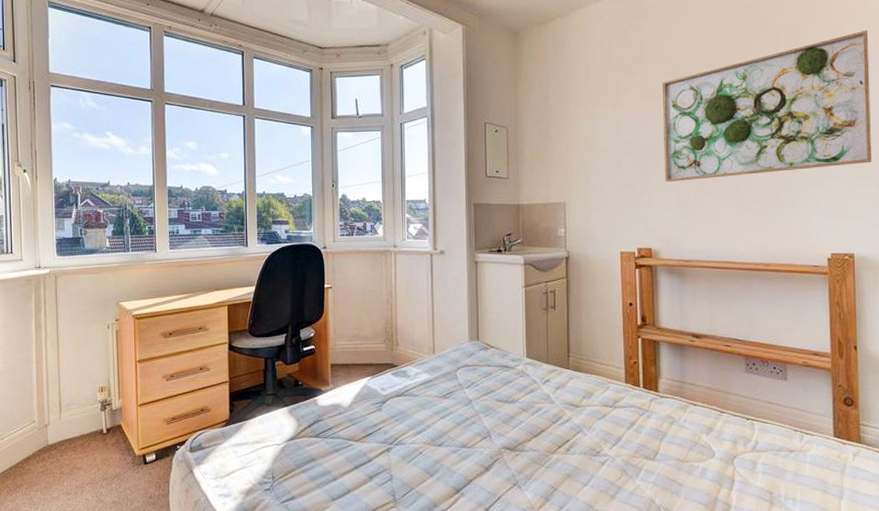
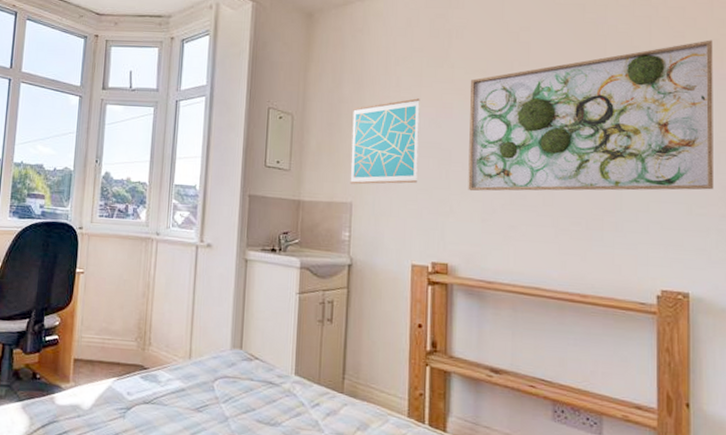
wall art: none [560,103,621,186] -> present [350,98,420,185]

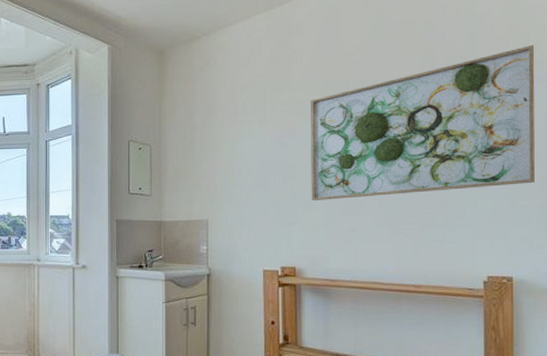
wall art: present [350,98,420,185] -> none [205,121,265,203]

